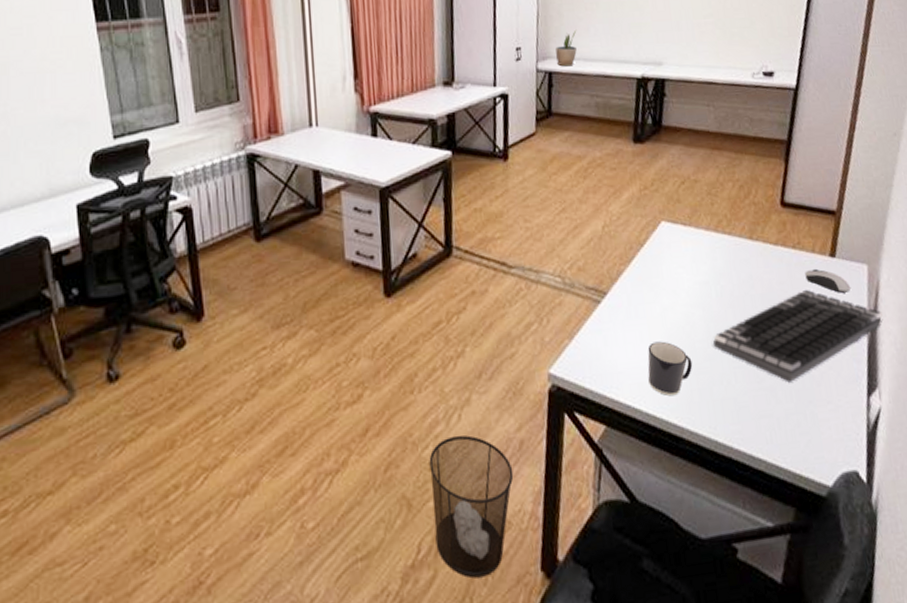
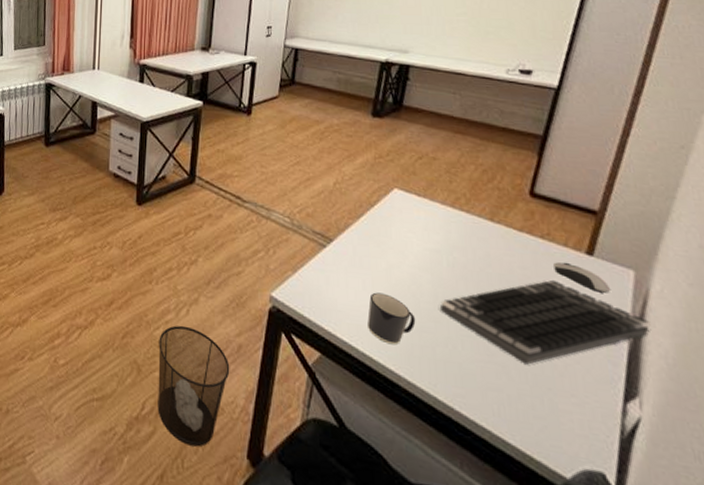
potted plant: present [555,29,577,67] -> none [304,16,325,46]

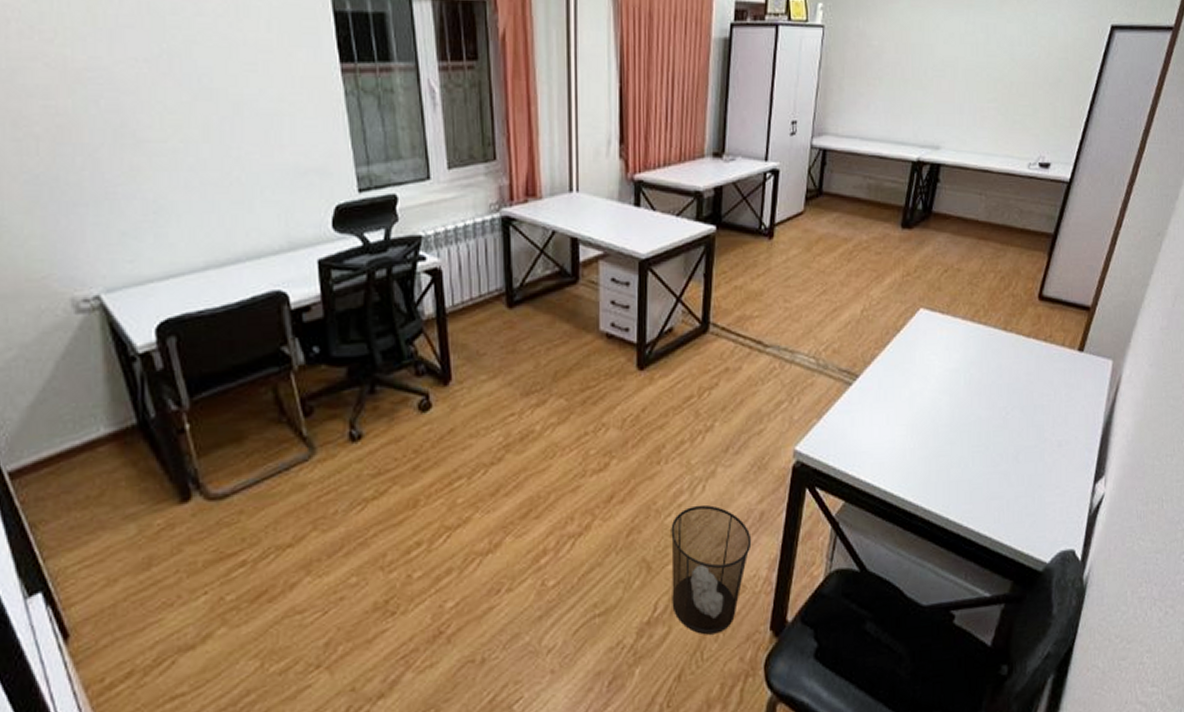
mug: present [367,292,416,345] -> none [890,424,934,476]
computer keyboard: present [441,279,652,365] -> none [956,380,1119,468]
computer mouse: present [553,262,612,293] -> none [1052,361,1094,386]

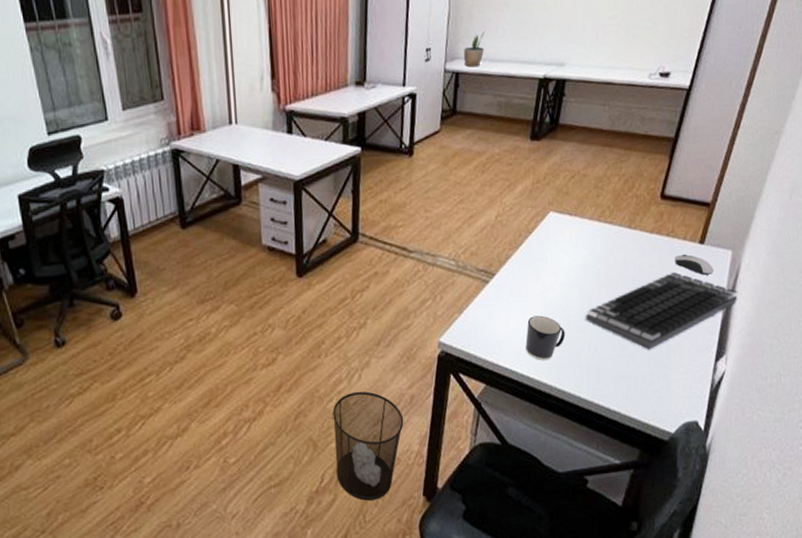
potted plant: none [833,106,856,145] -> present [464,30,486,67]
mug: none [890,424,934,476] -> present [525,315,566,361]
computer keyboard: none [956,380,1119,468] -> present [586,271,739,350]
computer mouse: none [1052,361,1094,386] -> present [675,254,715,275]

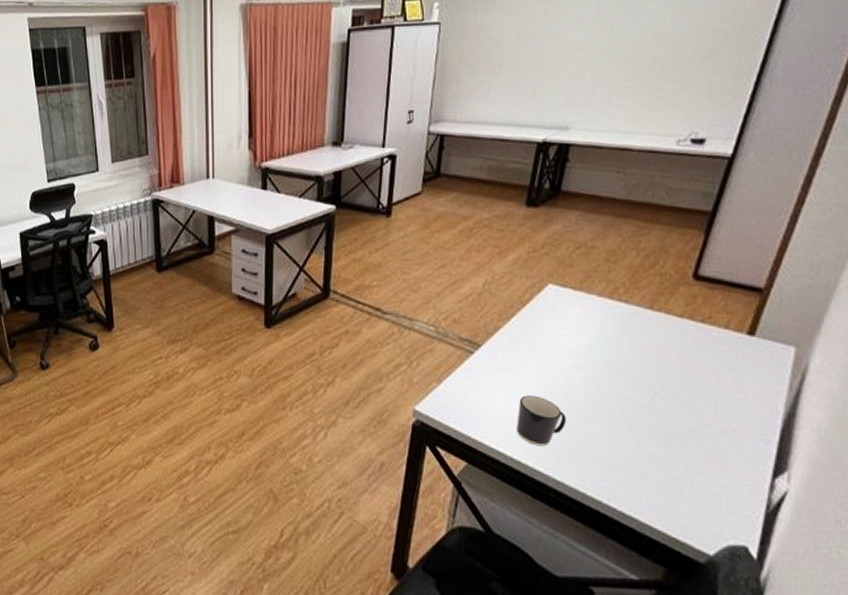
waste bin: present [332,391,404,501] -> none [295,449,372,567]
potted plant: present [464,30,486,67] -> none [450,93,475,130]
computer keyboard: present [586,271,739,350] -> none [593,364,807,452]
computer mouse: present [675,254,715,275] -> none [713,345,770,373]

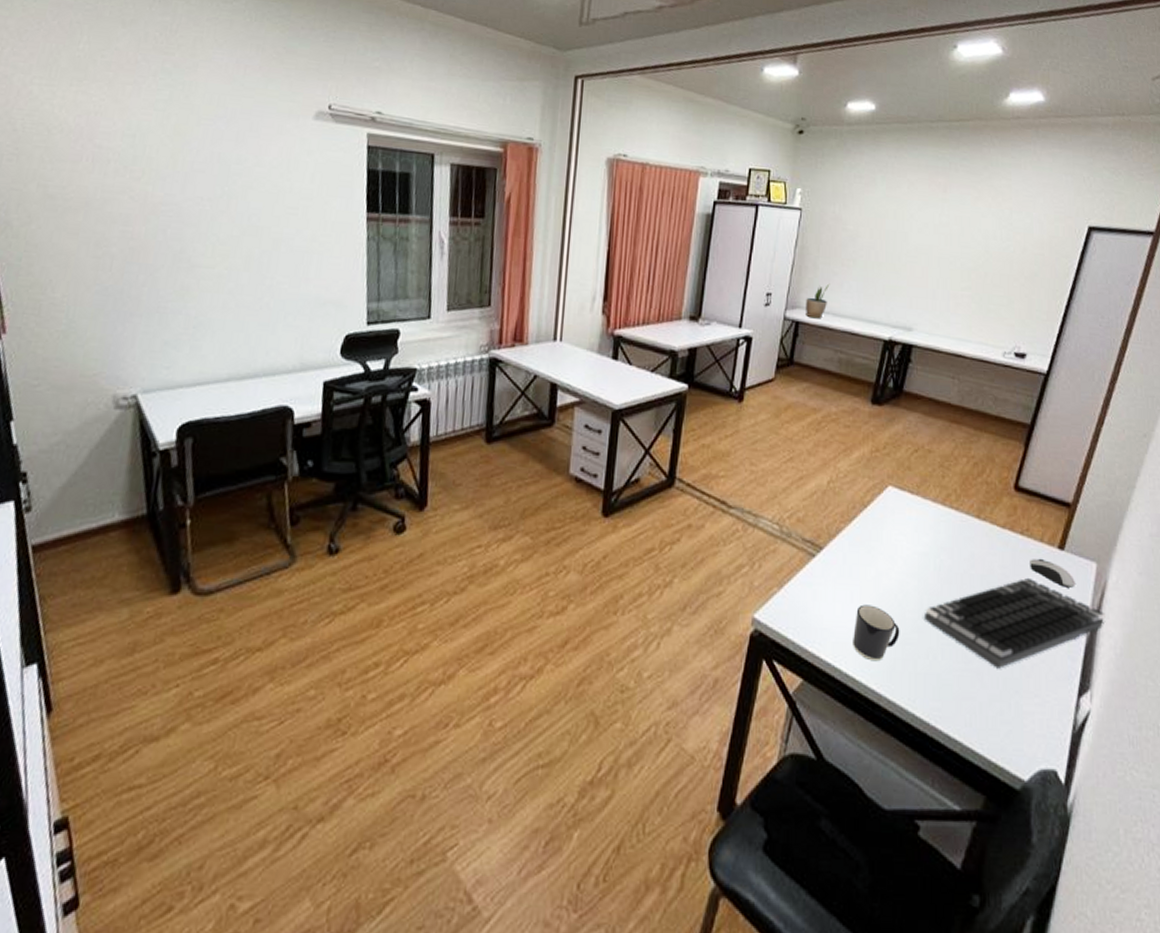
potted plant: none [450,93,475,130] -> present [806,283,830,319]
computer keyboard: none [593,364,807,452] -> present [925,577,1106,669]
computer mouse: none [713,345,770,373] -> present [1030,558,1076,588]

